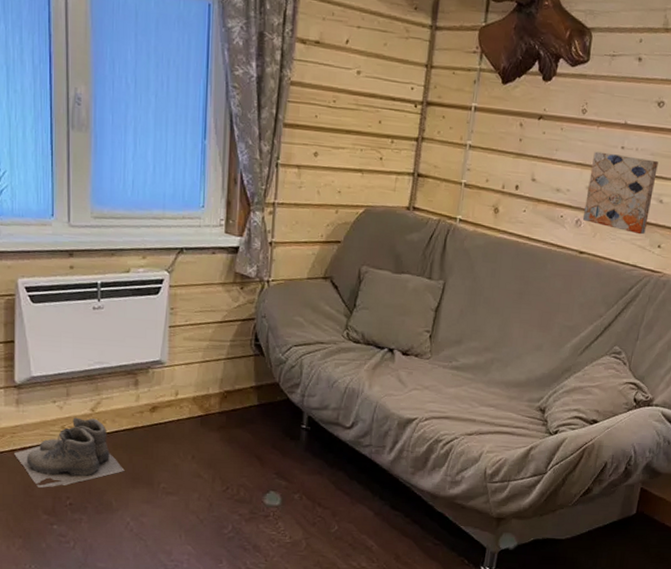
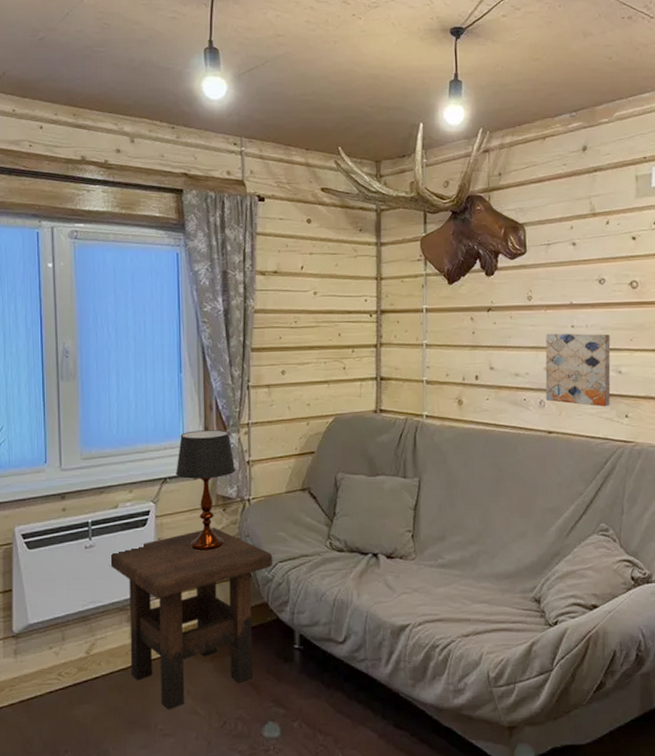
boots: present [14,417,125,488] -> none [13,661,121,743]
side table: none [118,304,288,471] -> present [109,528,273,710]
table lamp: none [193,203,257,327] -> present [176,429,235,551]

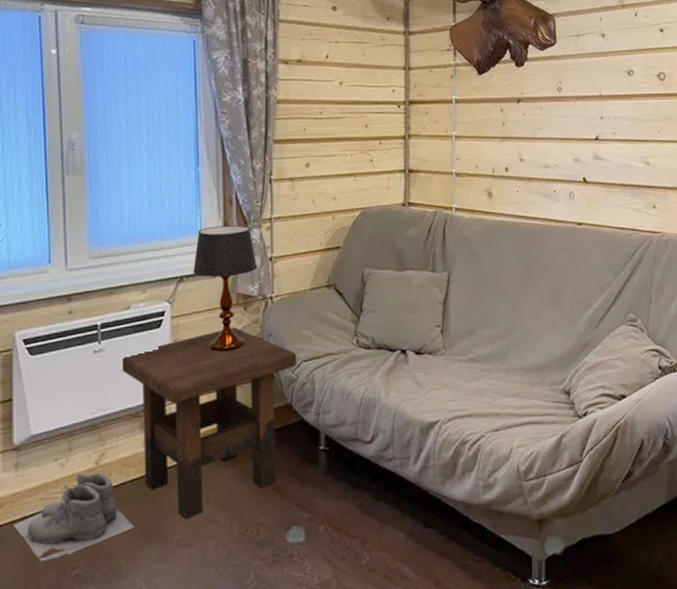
boots: none [13,661,121,743] -> present [14,472,134,561]
wall art: present [545,333,611,407] -> none [575,124,639,198]

